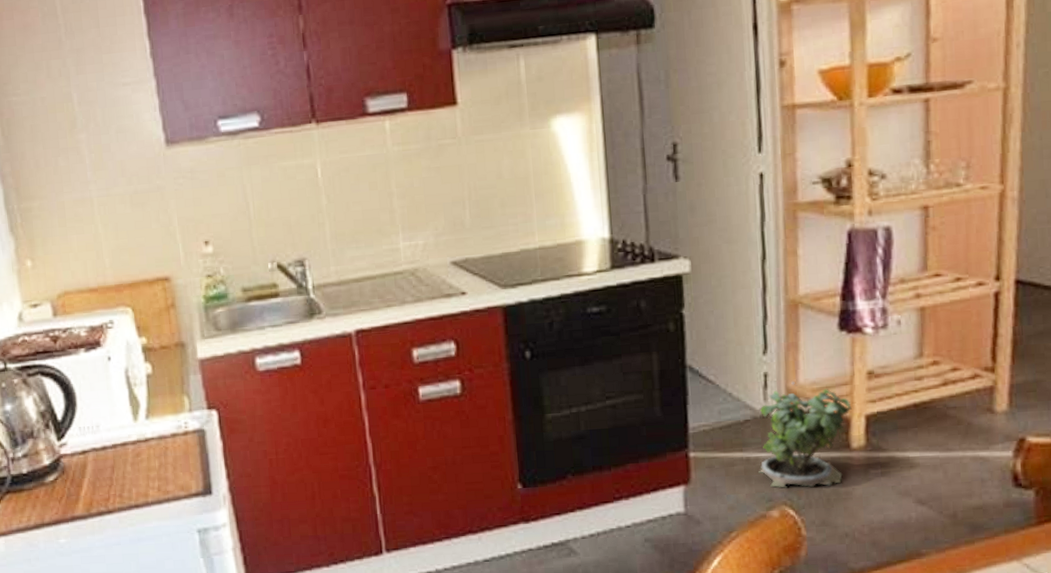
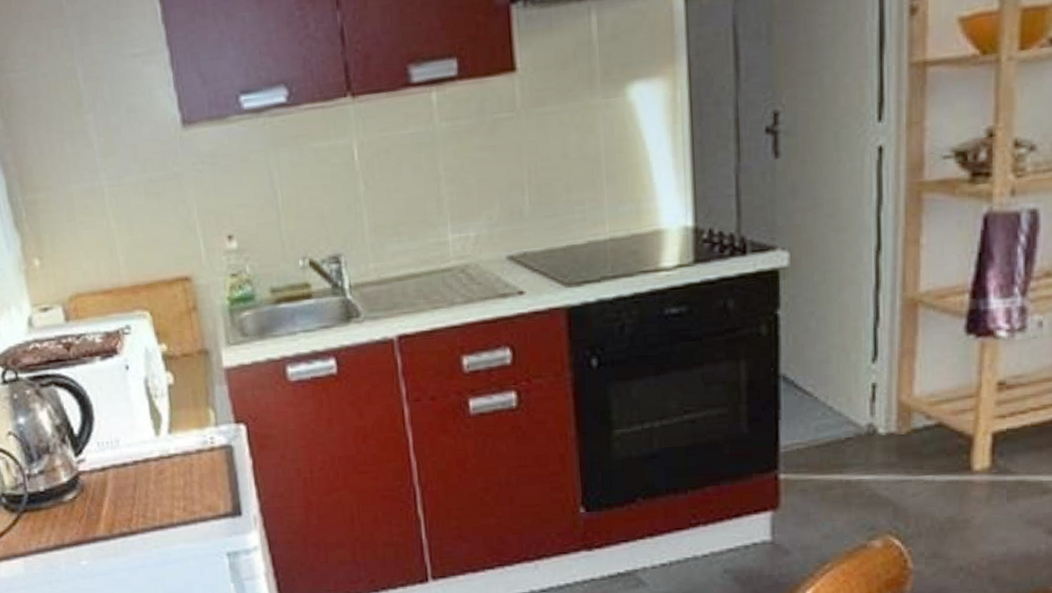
potted plant: present [759,382,852,488] -> none [860,394,976,515]

